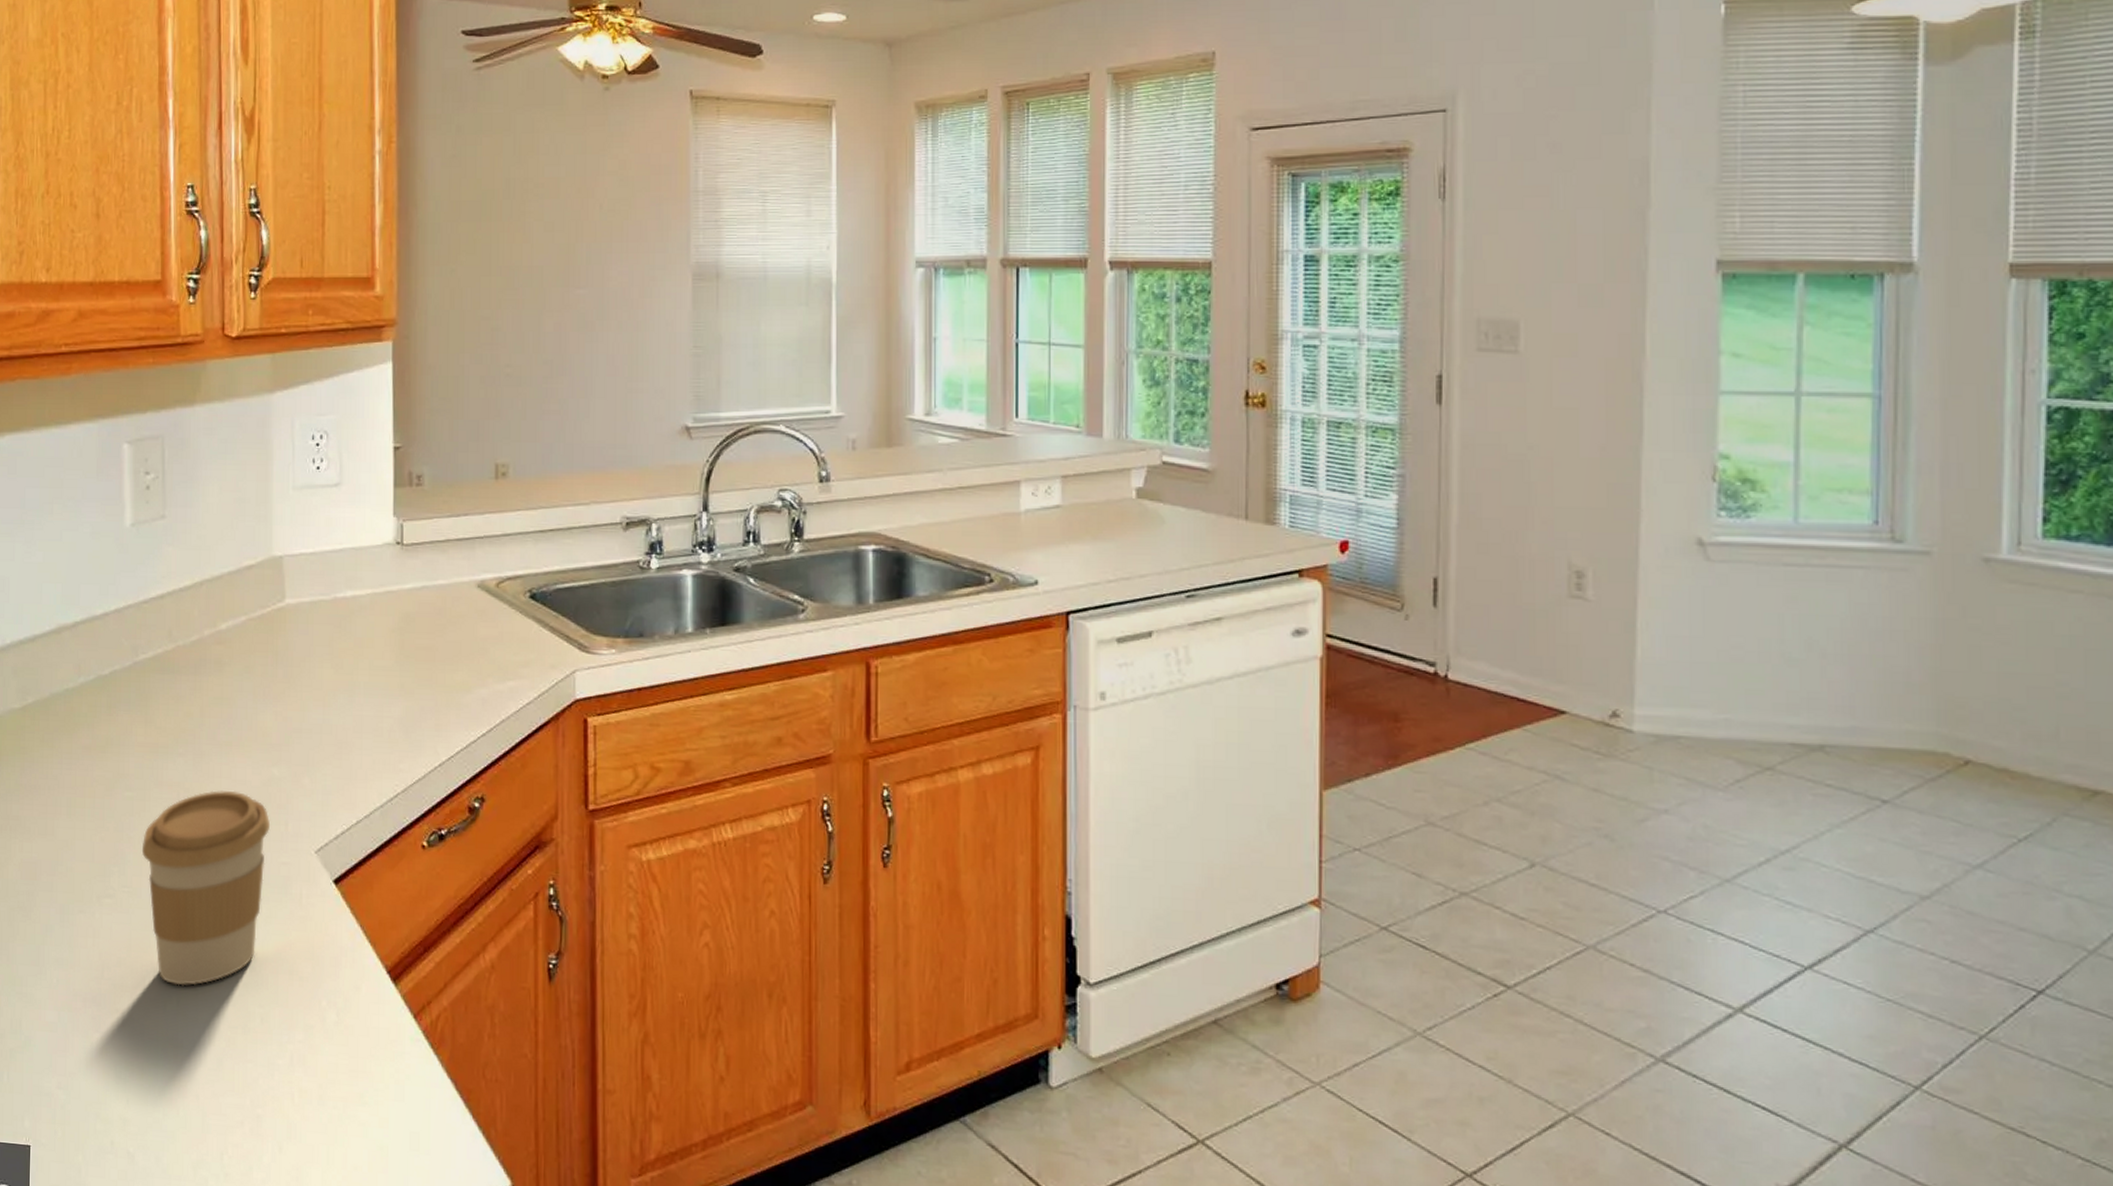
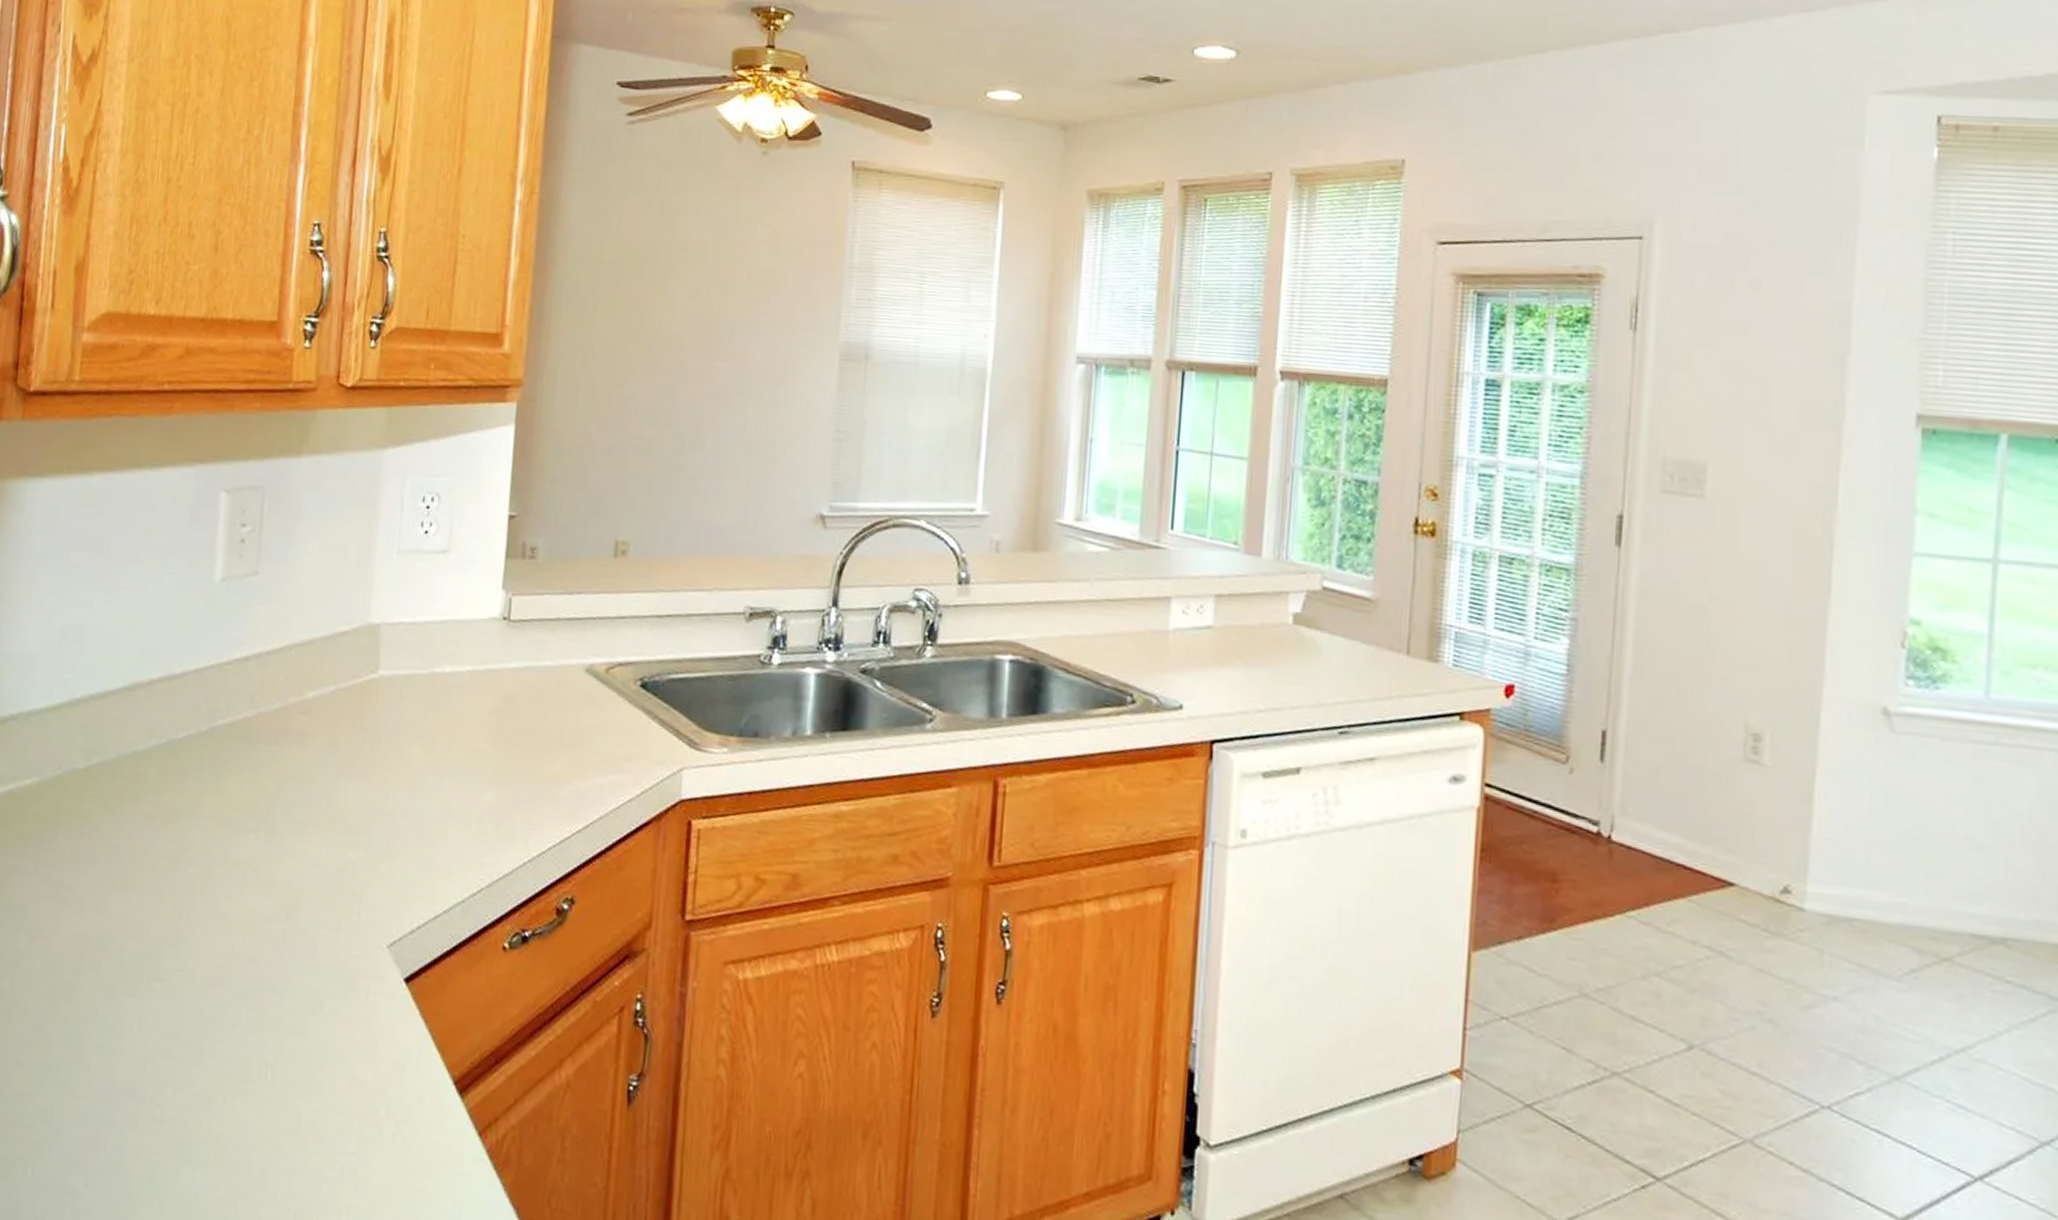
coffee cup: present [141,790,270,986] -> none [200,872,341,1084]

